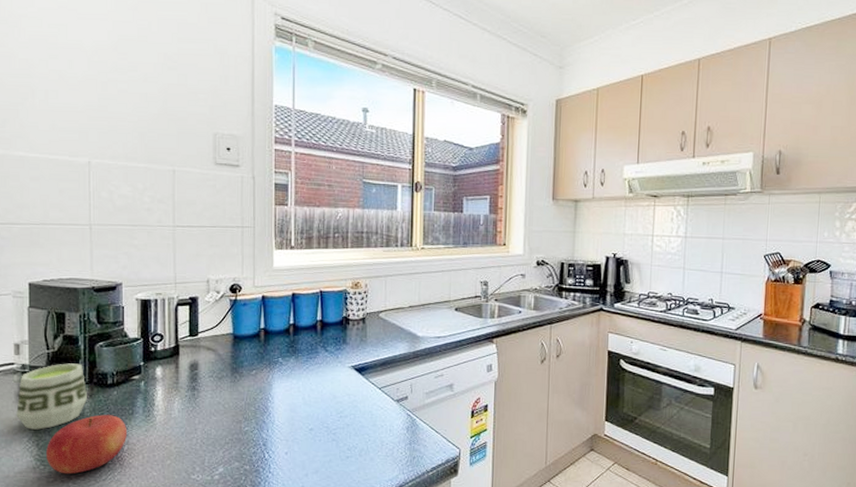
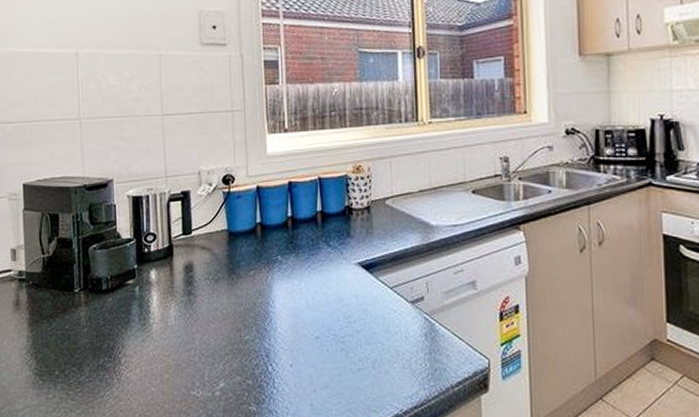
cup: present [16,363,88,430] -> none [15,268,84,341]
fruit: present [45,414,128,475] -> none [44,324,124,390]

